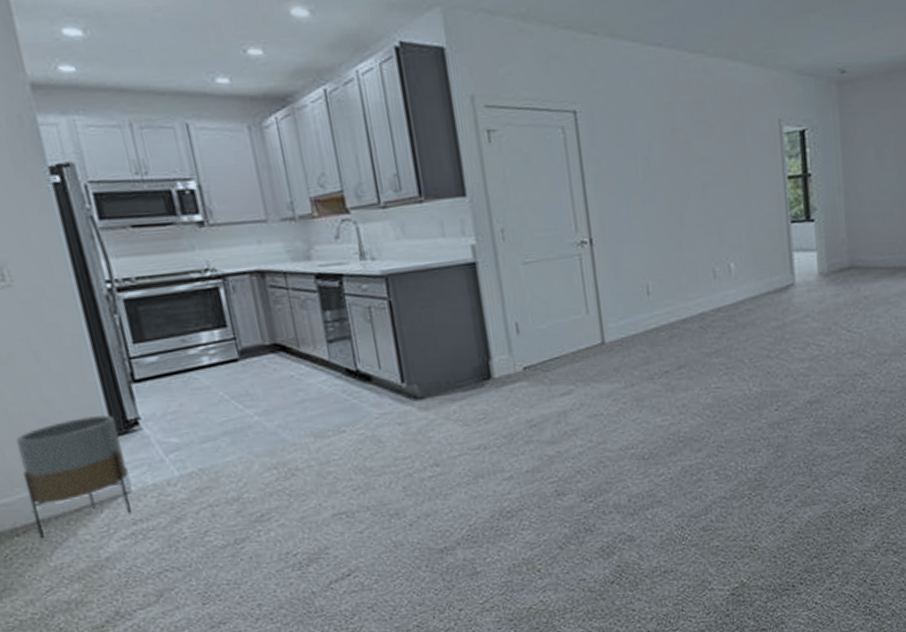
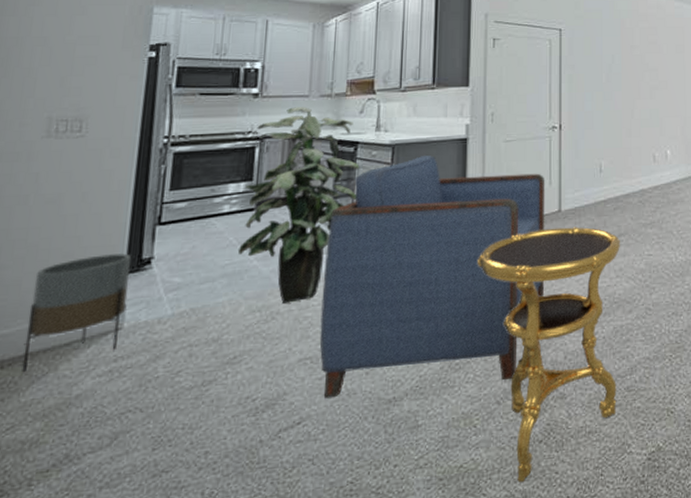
indoor plant: none [213,234,357,459] -> present [239,107,360,303]
armchair: none [329,286,596,551] -> present [319,156,545,399]
side table: none [512,360,693,620] -> present [476,227,621,482]

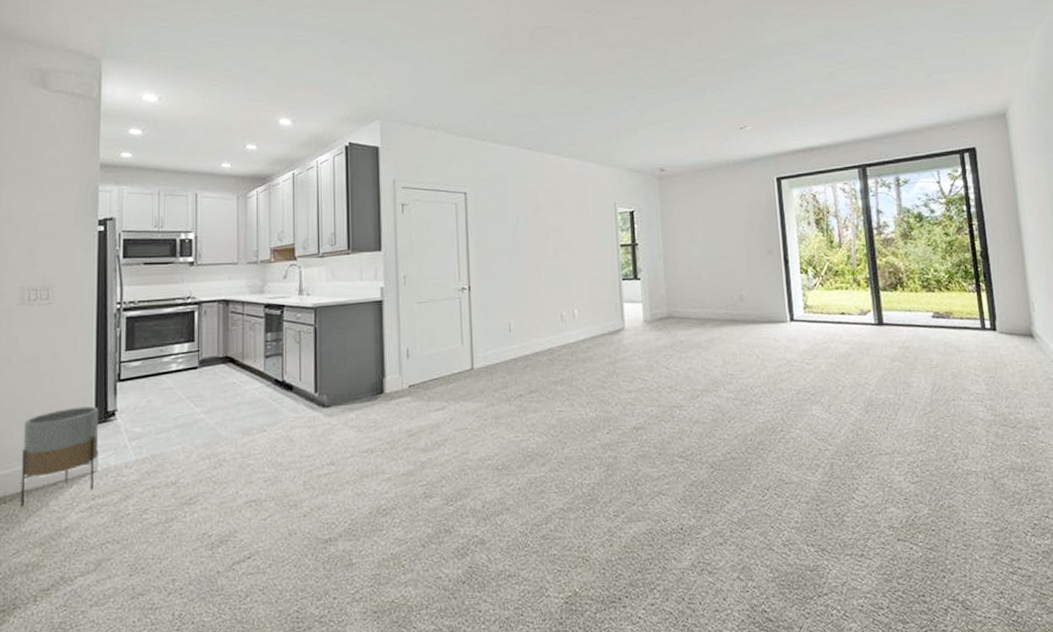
indoor plant: present [239,107,360,303] -> none [187,273,287,452]
armchair: present [319,156,545,399] -> none [261,317,461,537]
side table: present [476,227,621,482] -> none [397,384,534,618]

